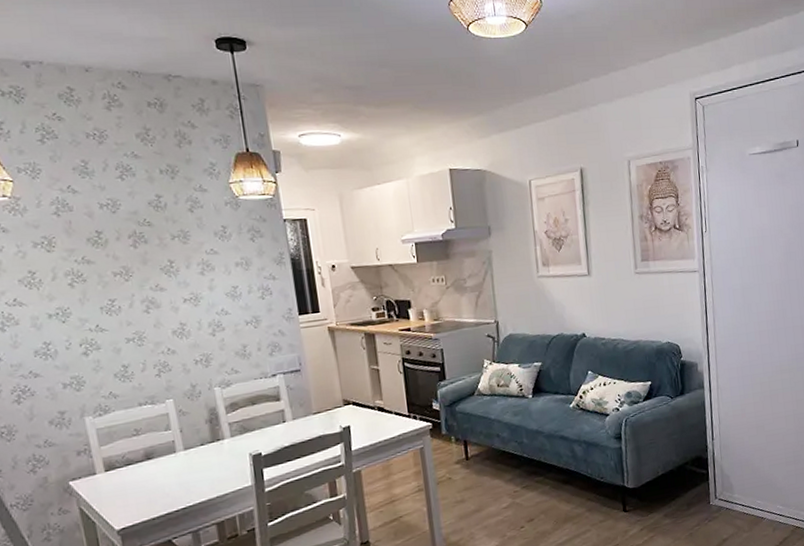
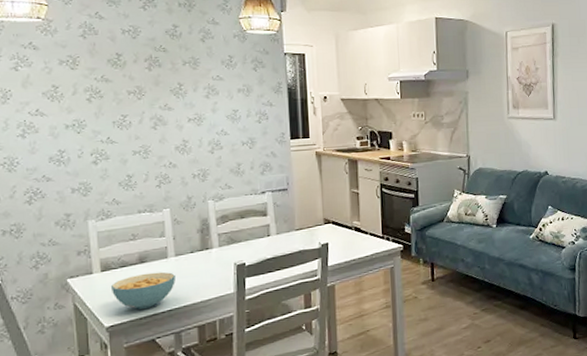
cereal bowl: none [116,467,187,510] -> present [110,272,175,309]

